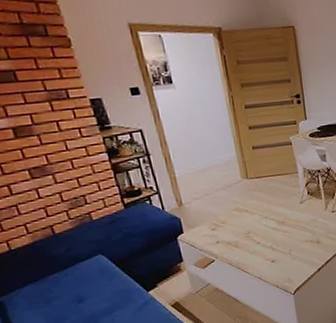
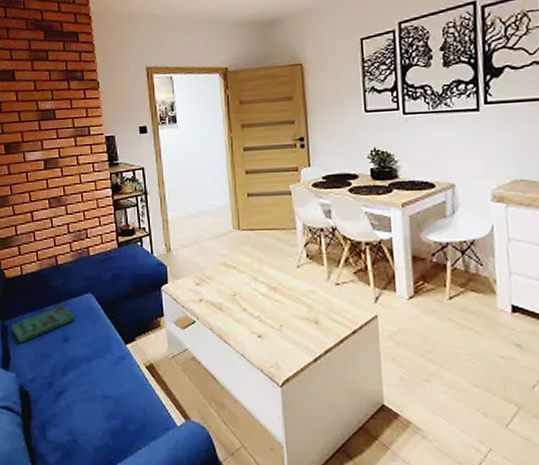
book: none [8,270,87,315] -> present [11,305,74,343]

